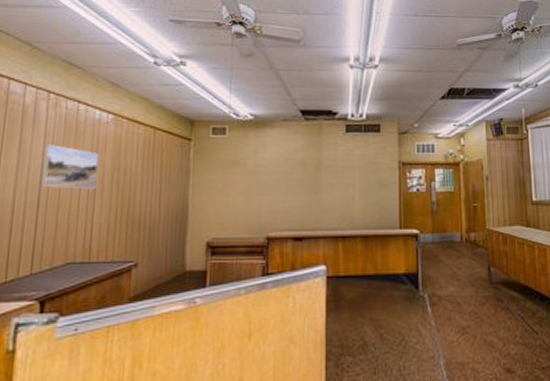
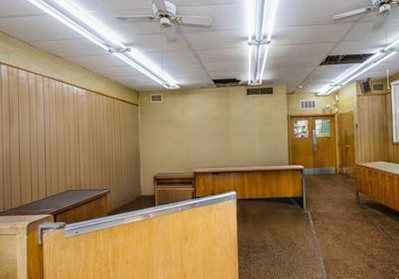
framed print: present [41,145,99,189] -> none [45,112,80,142]

